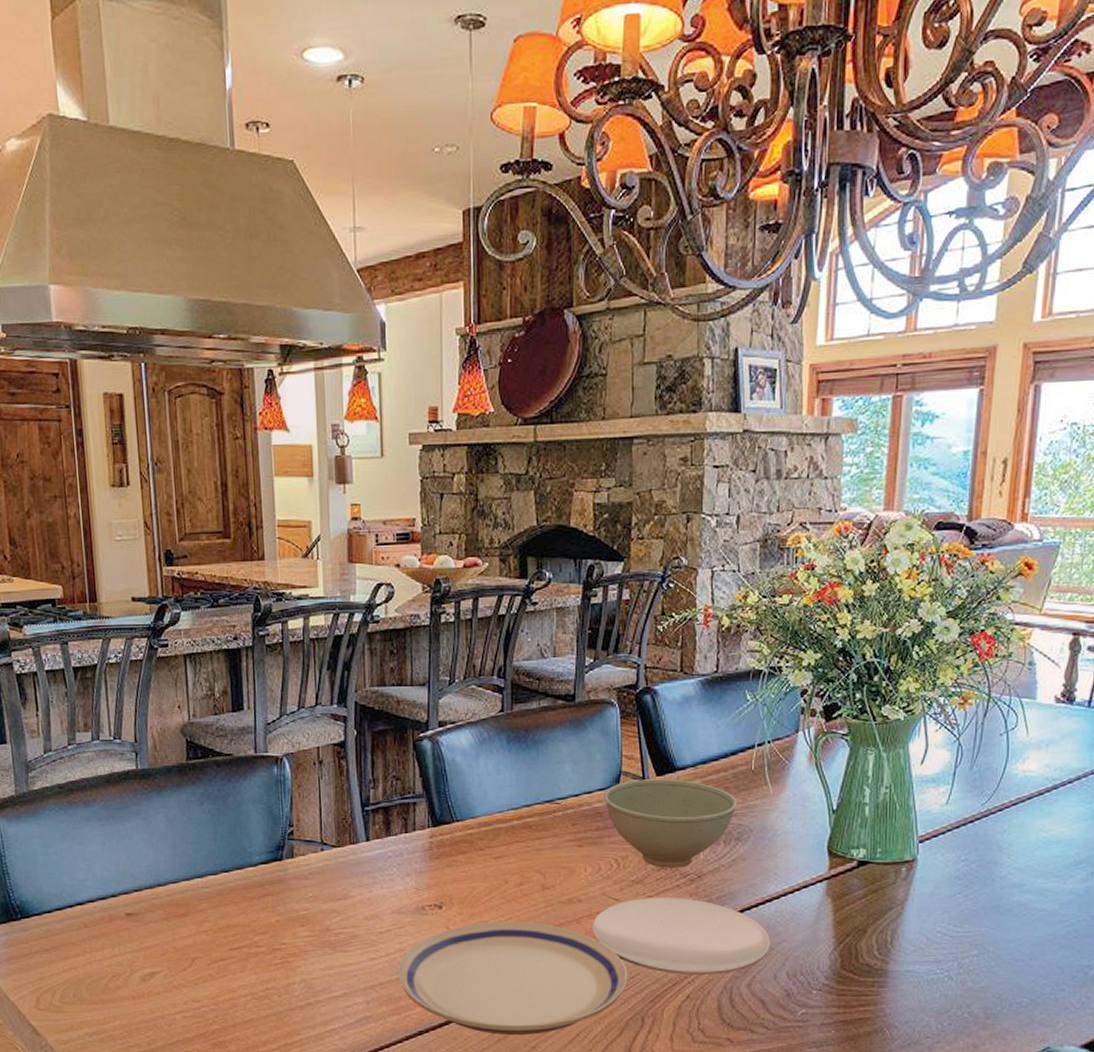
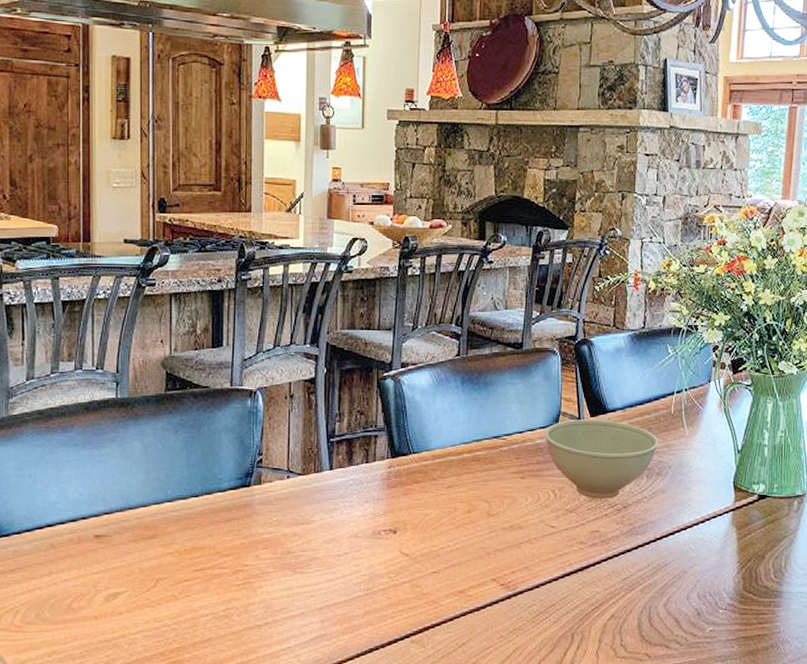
plate: present [398,921,628,1034] -> none [352,546,561,651]
plate: present [593,898,770,975] -> none [531,525,684,595]

